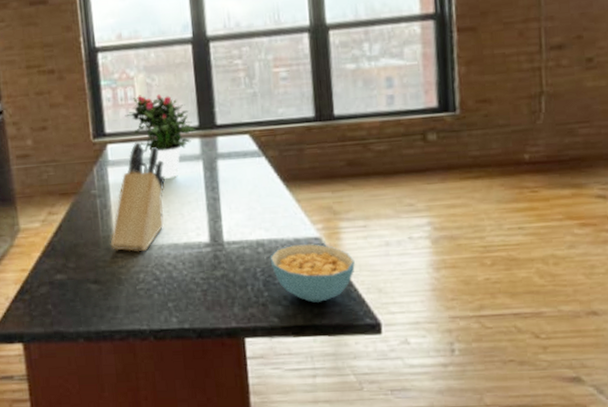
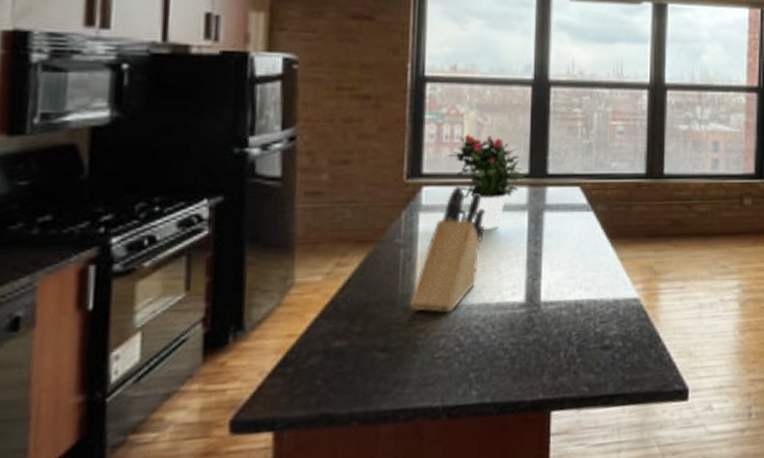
cereal bowl: present [270,243,355,303] -> none [587,304,669,369]

